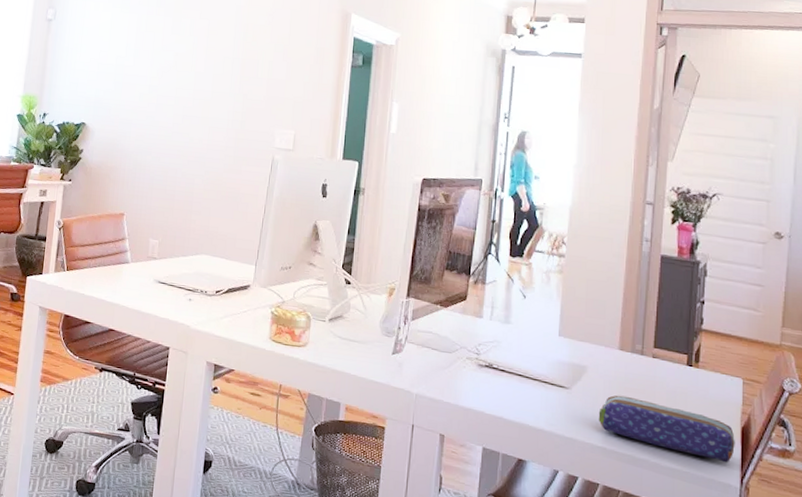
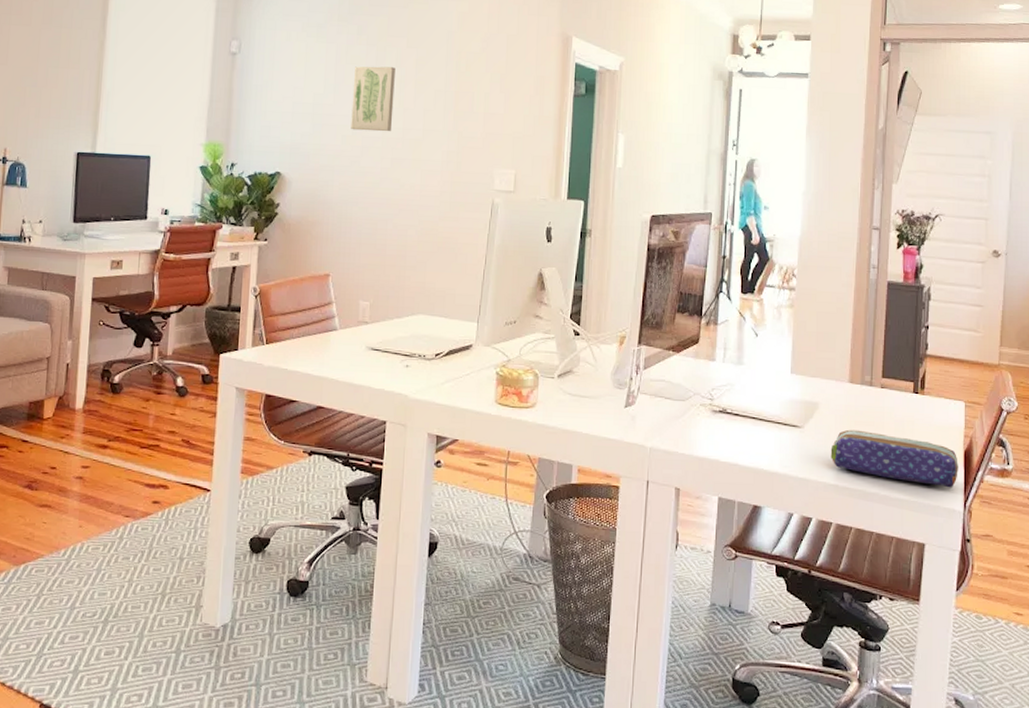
wall art: none [148,34,189,92] -> present [351,66,395,132]

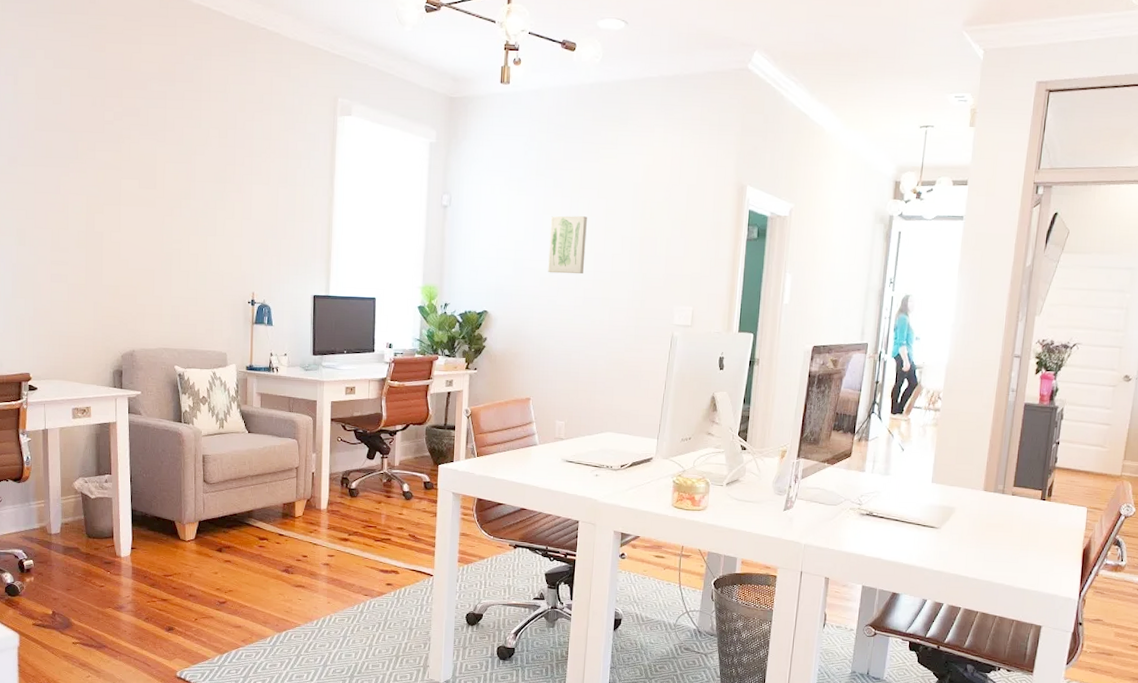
pencil case: present [830,429,958,488] -> none [963,530,1077,580]

